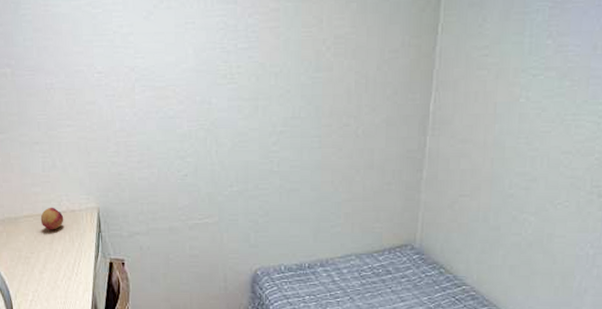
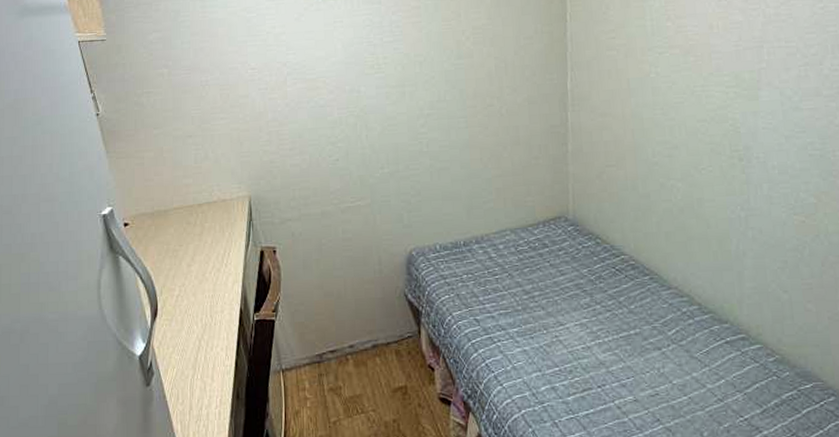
fruit: present [40,207,64,230] -> none [190,197,215,221]

